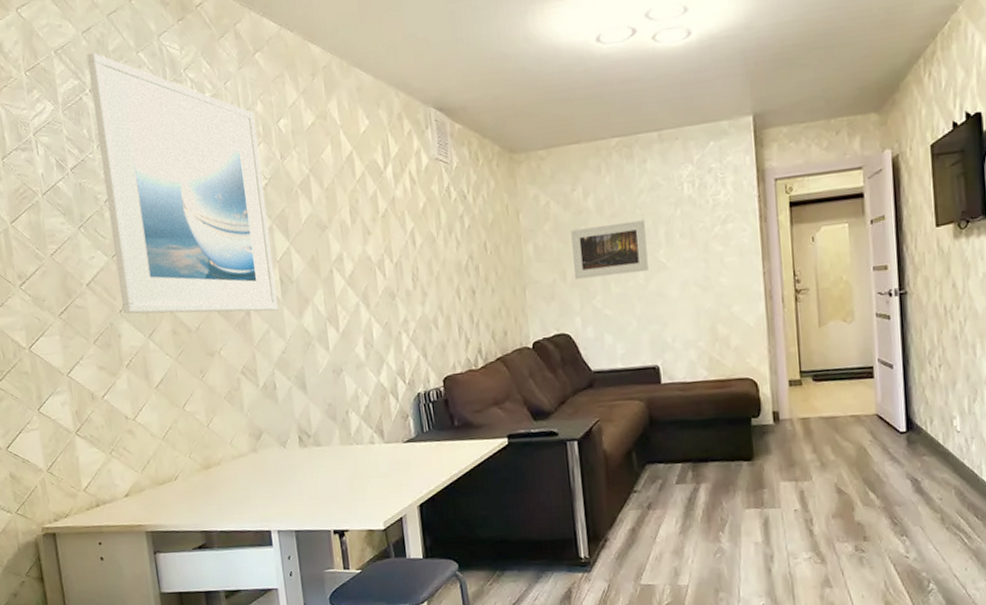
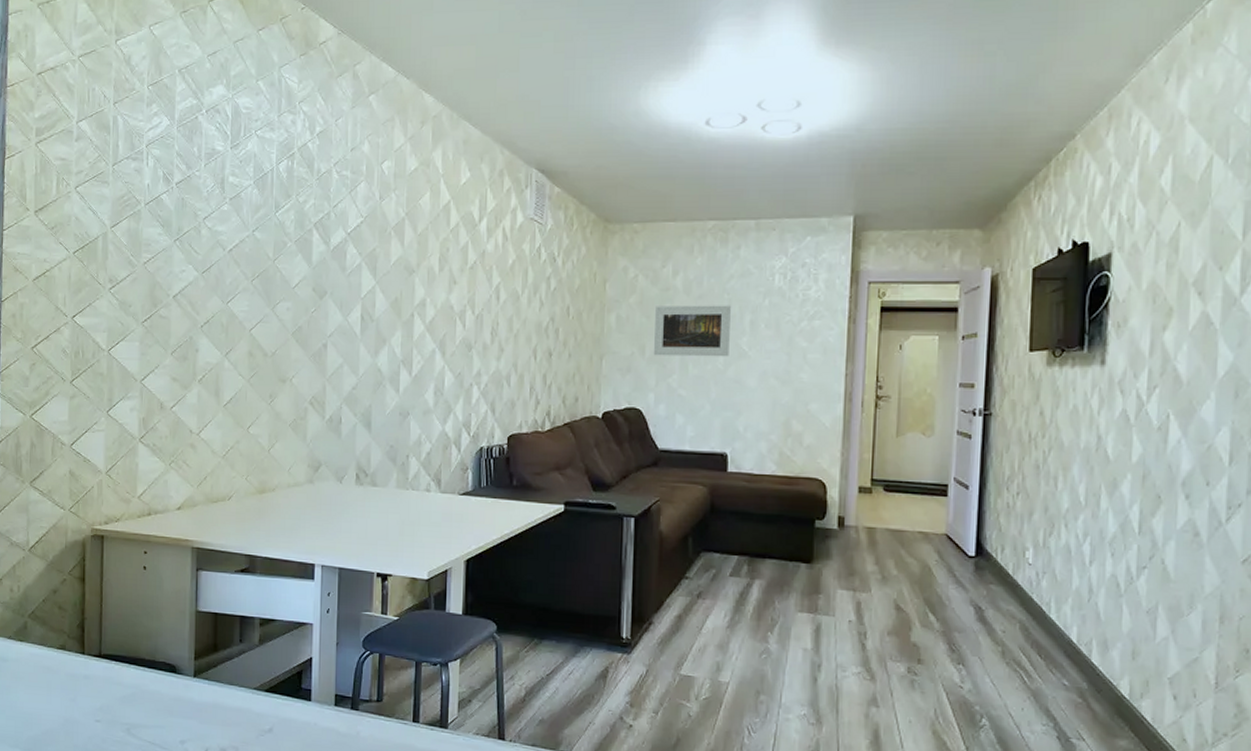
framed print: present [86,52,278,314] -> none [204,75,361,346]

